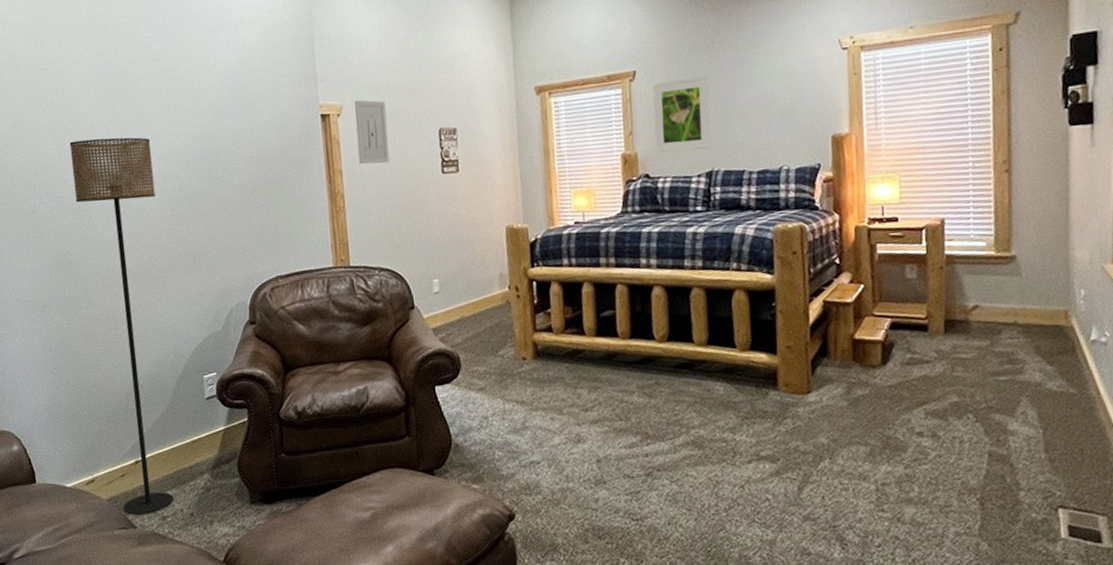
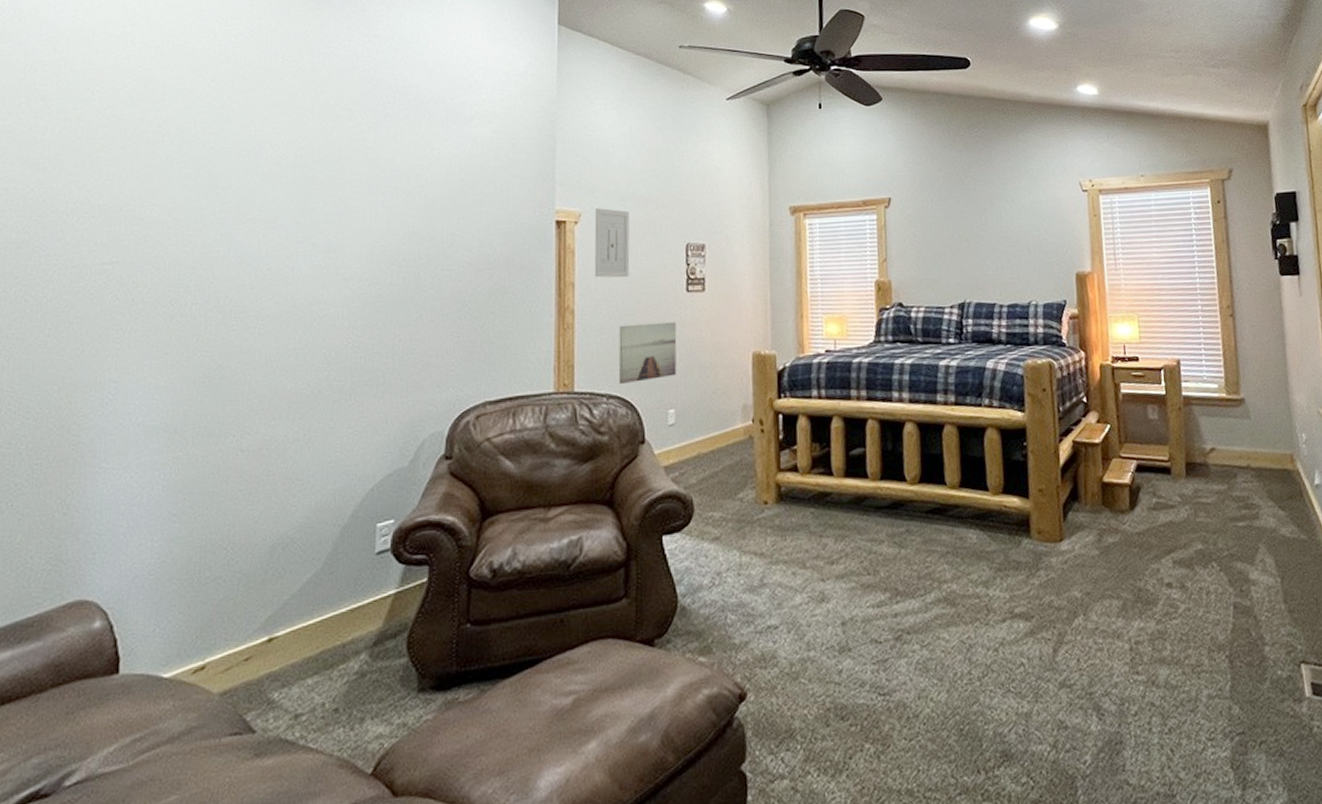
floor lamp: present [69,137,174,516] -> none [240,231,349,715]
wall art: none [384,201,438,259] -> present [618,321,677,385]
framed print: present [651,76,712,153] -> none [906,208,964,282]

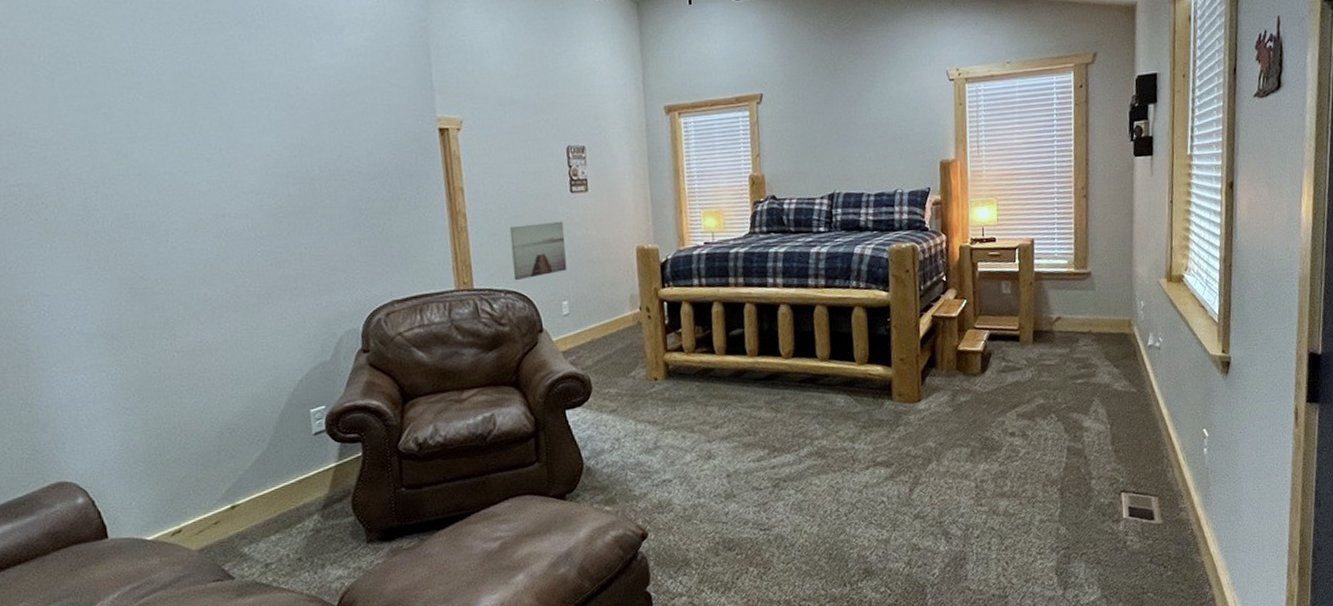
wall art: present [594,208,630,278] -> none [476,114,515,183]

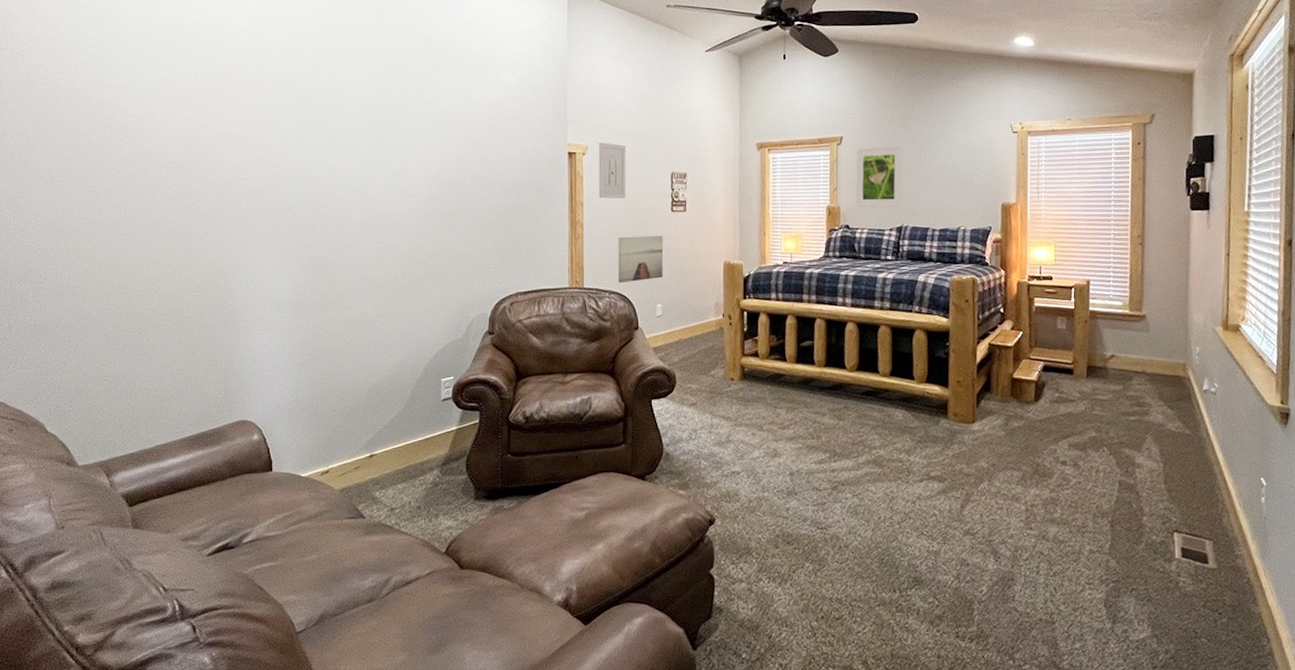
wall art: none [476,114,515,183] -> present [598,142,627,199]
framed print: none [777,101,834,175] -> present [855,146,904,208]

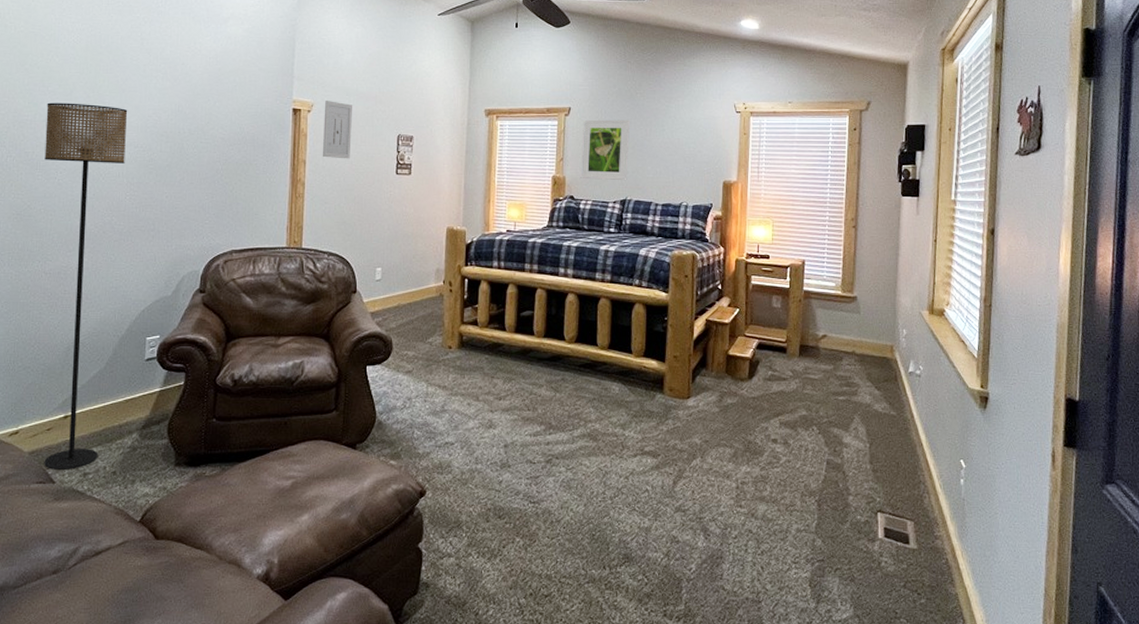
floor lamp: none [336,157,412,507] -> present [44,102,128,471]
wall art: present [618,235,664,284] -> none [337,197,386,245]

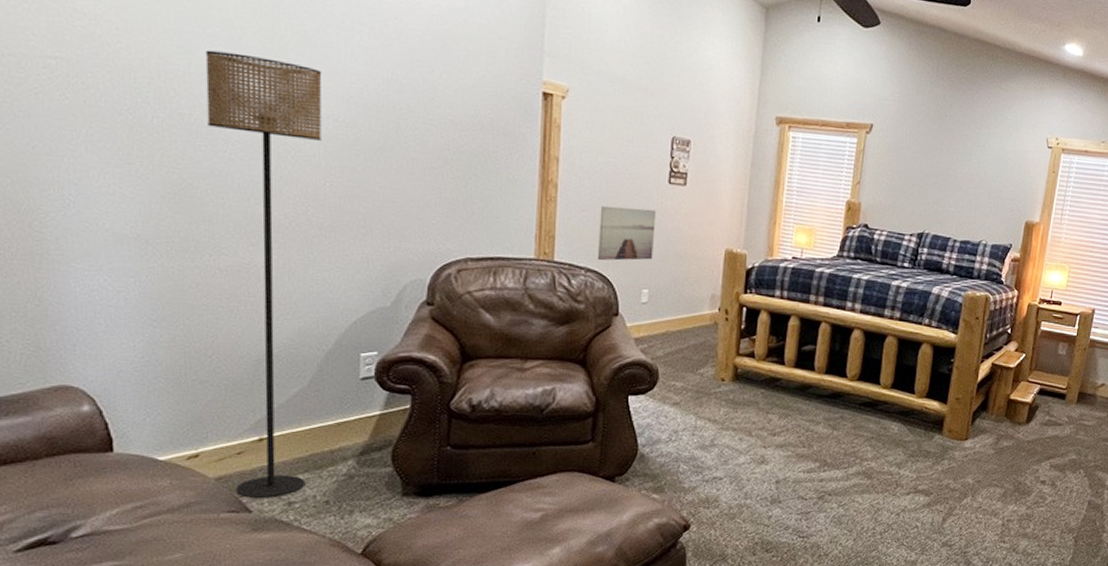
wall art: present [323,101,352,159] -> none [580,86,617,161]
wall art: none [337,197,386,245] -> present [597,205,656,261]
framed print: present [580,119,630,181] -> none [877,140,936,213]

